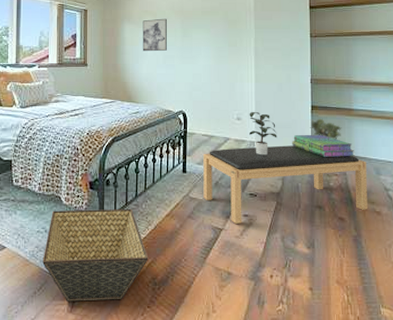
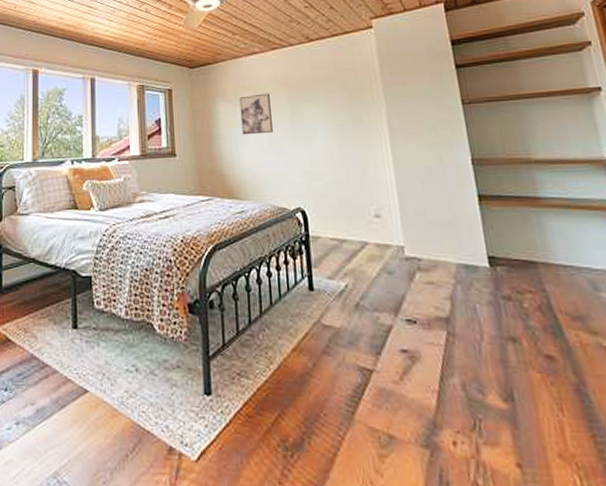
basket: present [42,208,149,301] -> none [134,340,274,471]
bench: present [203,145,368,224] -> none [334,250,589,363]
potted plant: present [249,112,277,156] -> none [391,206,435,265]
stack of books: present [292,134,355,157] -> none [457,234,555,266]
potted plant: present [310,118,342,140] -> none [480,212,529,241]

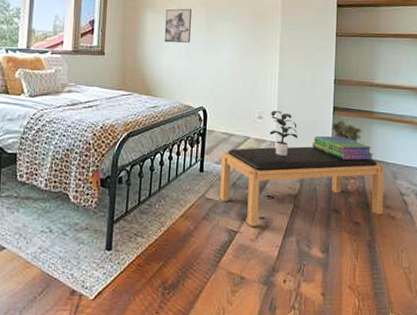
bench: none [334,250,589,363] -> present [220,146,384,226]
potted plant: none [391,206,435,265] -> present [270,111,298,156]
stack of books: none [457,234,555,266] -> present [312,136,374,160]
potted plant: none [480,212,529,241] -> present [331,120,362,143]

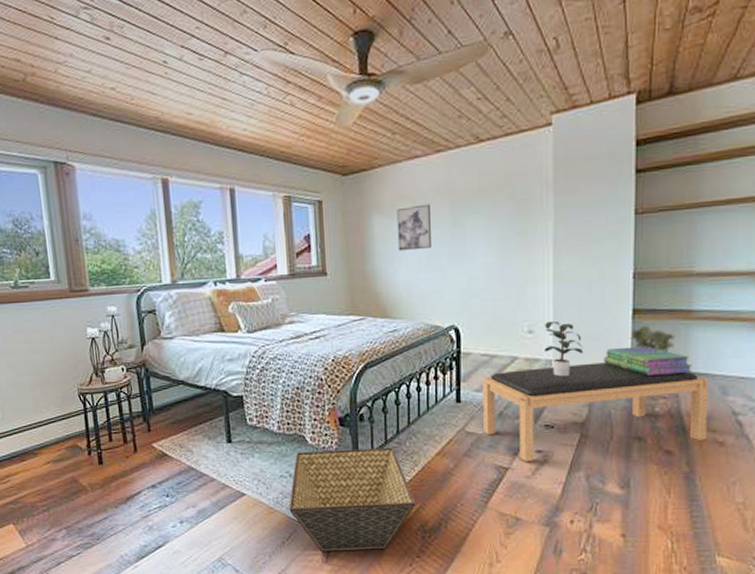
basket: none [45,208,160,307] -> present [289,447,416,551]

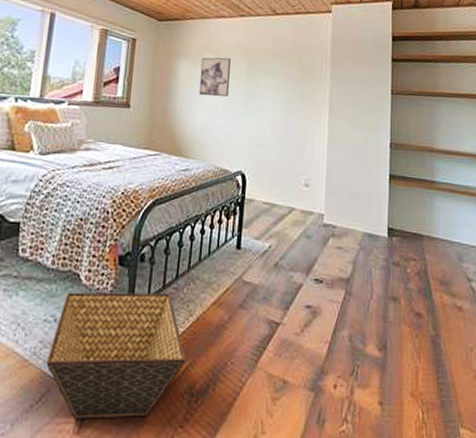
bench: present [483,362,708,461] -> none [259,220,448,317]
potted plant: present [545,322,583,377] -> none [318,178,350,232]
stack of books: present [604,346,693,375] -> none [366,208,436,239]
potted plant: present [629,325,676,353] -> none [387,190,423,217]

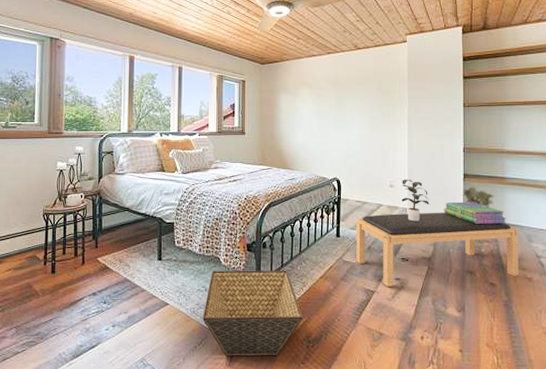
wall art: present [198,57,231,97] -> none [298,89,322,121]
bench: none [259,220,448,317] -> present [356,212,519,287]
potted plant: none [318,178,350,232] -> present [402,180,429,222]
stack of books: none [366,208,436,239] -> present [444,201,507,224]
potted plant: none [387,190,423,217] -> present [462,186,494,207]

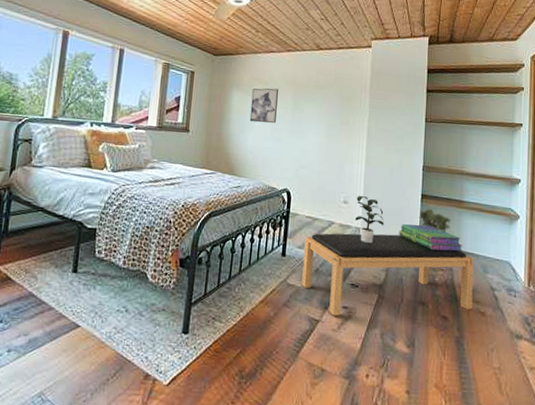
basket: present [203,270,303,357] -> none [119,288,237,394]
wall art: none [298,89,322,121] -> present [249,88,278,123]

